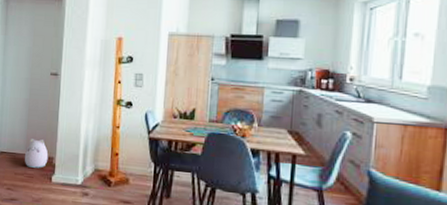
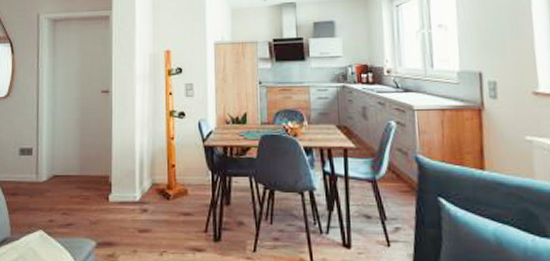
plush toy: present [24,137,49,168] -> none [79,158,104,189]

